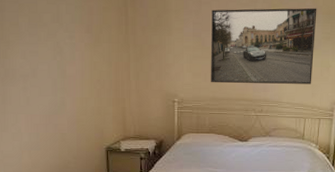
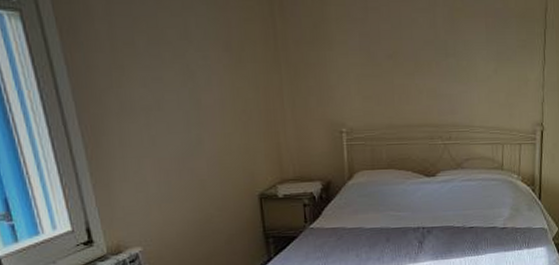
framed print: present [211,7,317,84] -> none [381,10,509,107]

